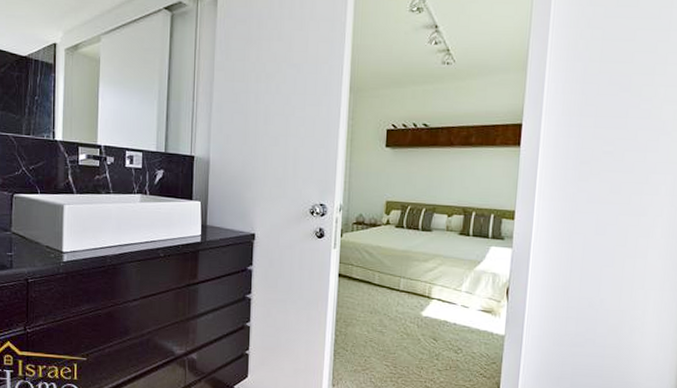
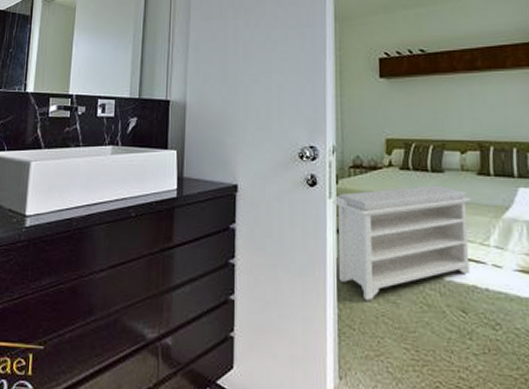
bench: none [337,241,451,330] -> present [333,185,471,301]

